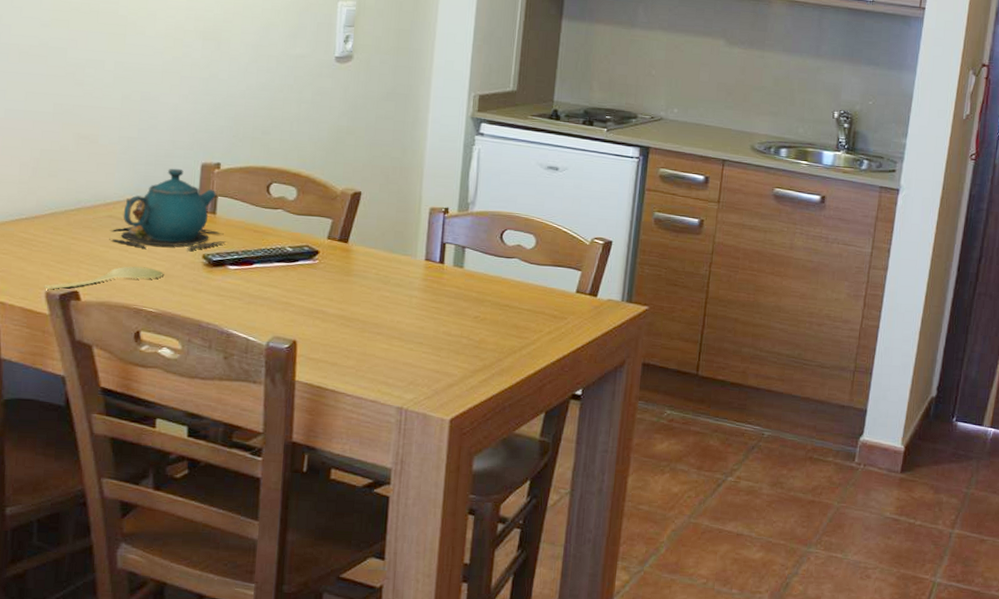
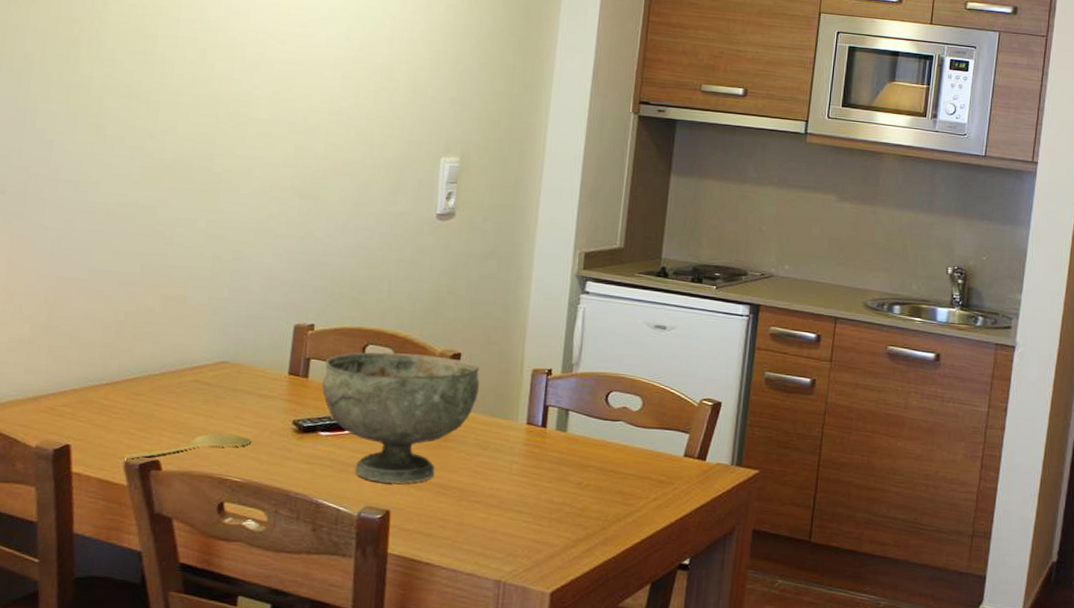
teapot: present [109,168,227,251] -> none [194,330,319,416]
decorative bowl: none [229,190,380,316] -> present [322,352,480,484]

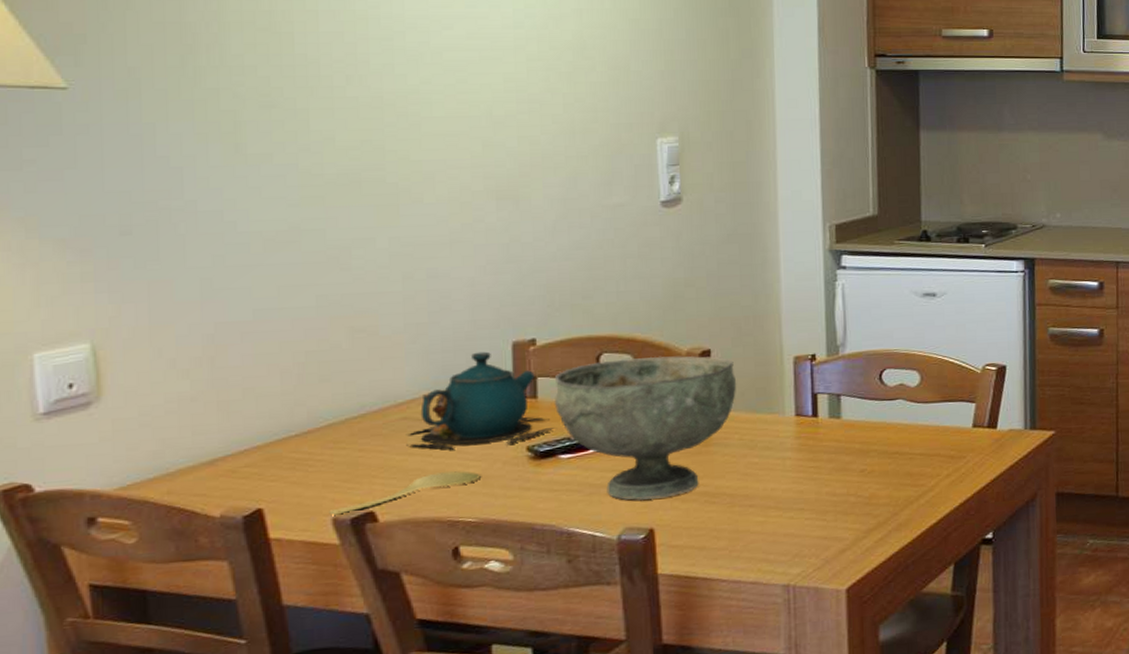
teapot: none [194,330,319,416] -> present [406,351,555,450]

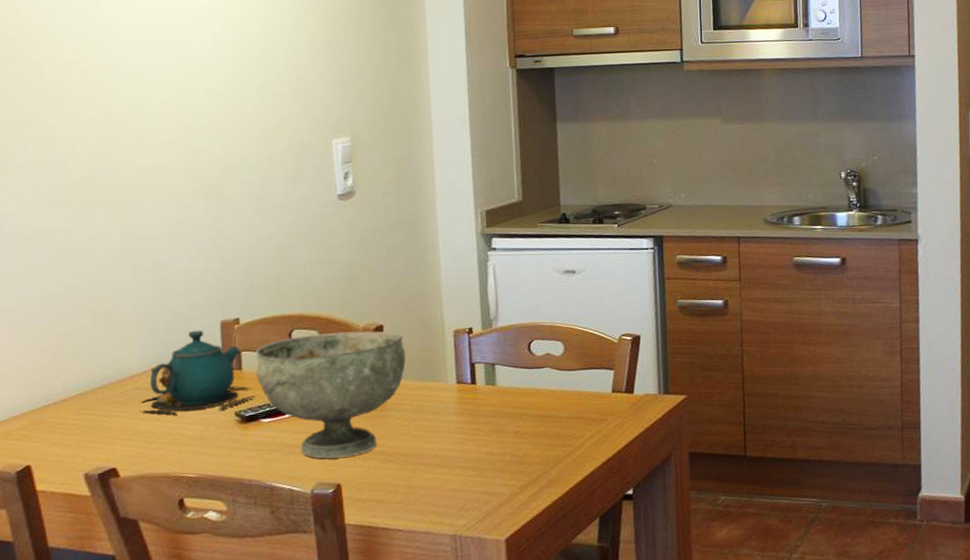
spoon: present [329,471,480,515] -> none [81,433,199,471]

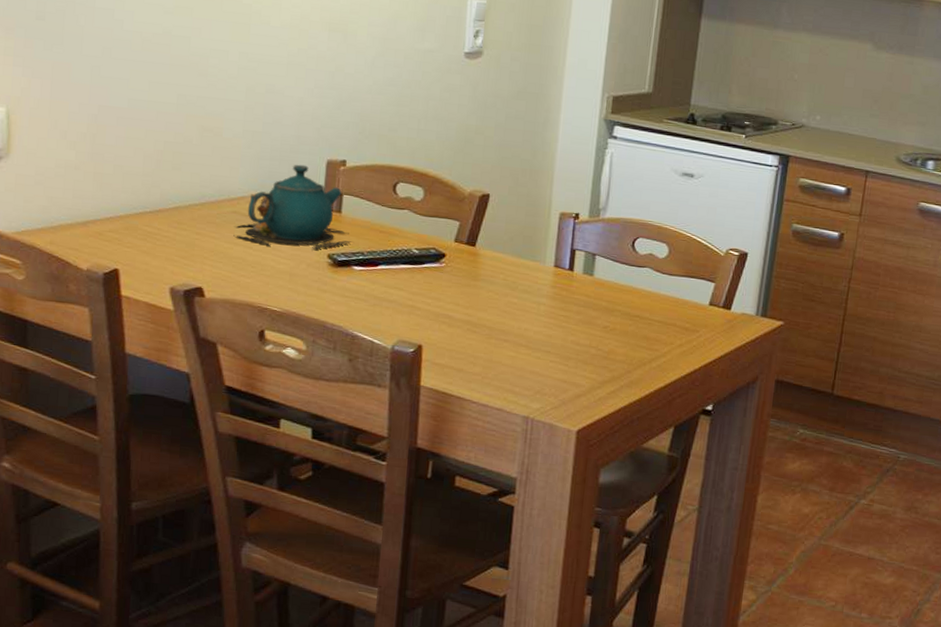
decorative bowl: present [255,331,406,460] -> none [355,189,508,320]

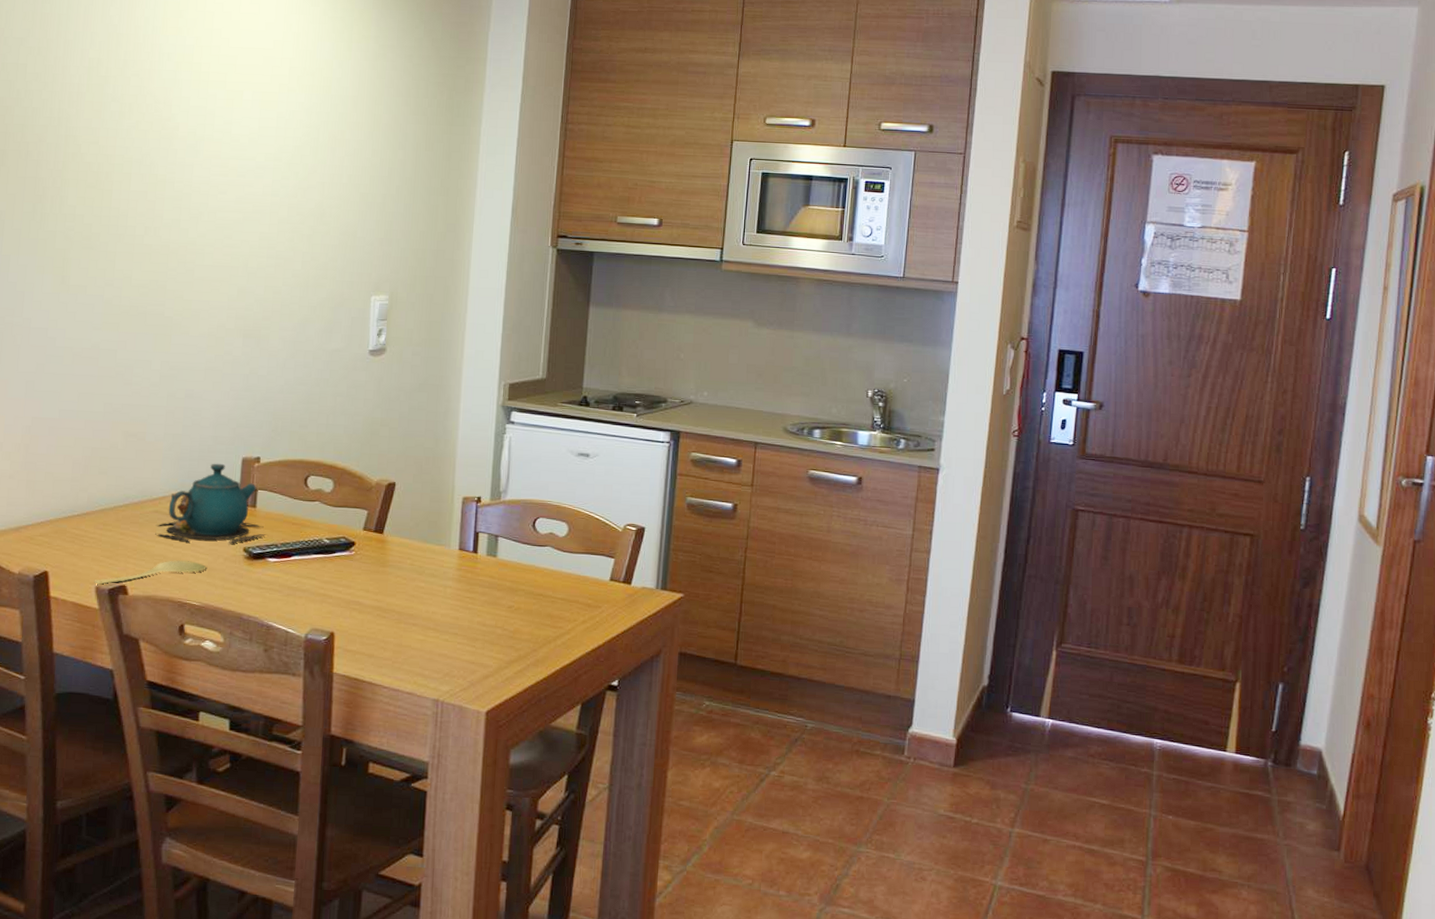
spoon: none [168,263,288,286] -> present [94,560,207,585]

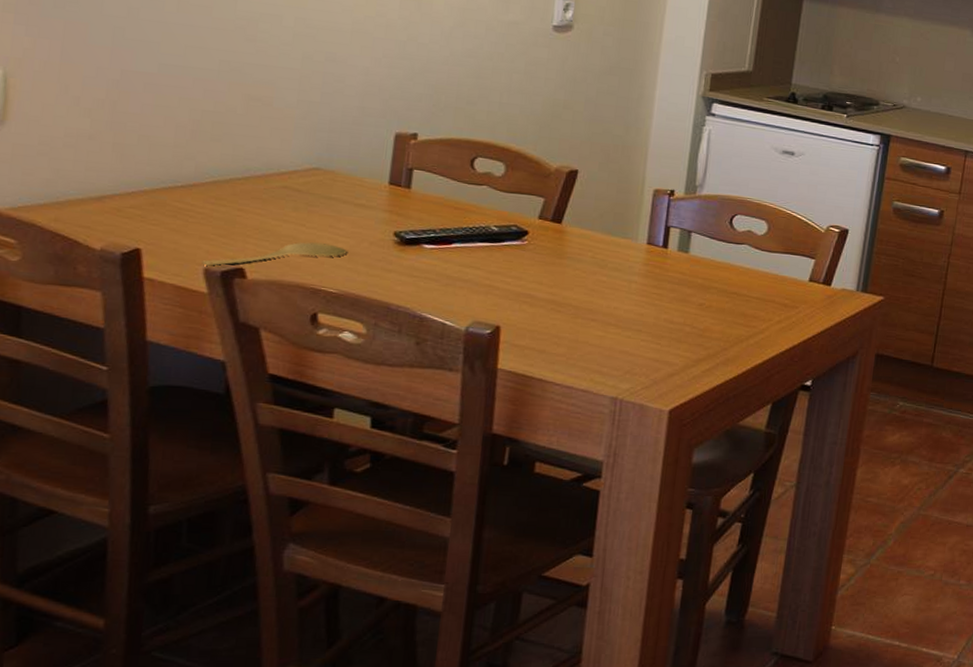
teapot: present [155,463,266,544] -> none [283,137,423,227]

